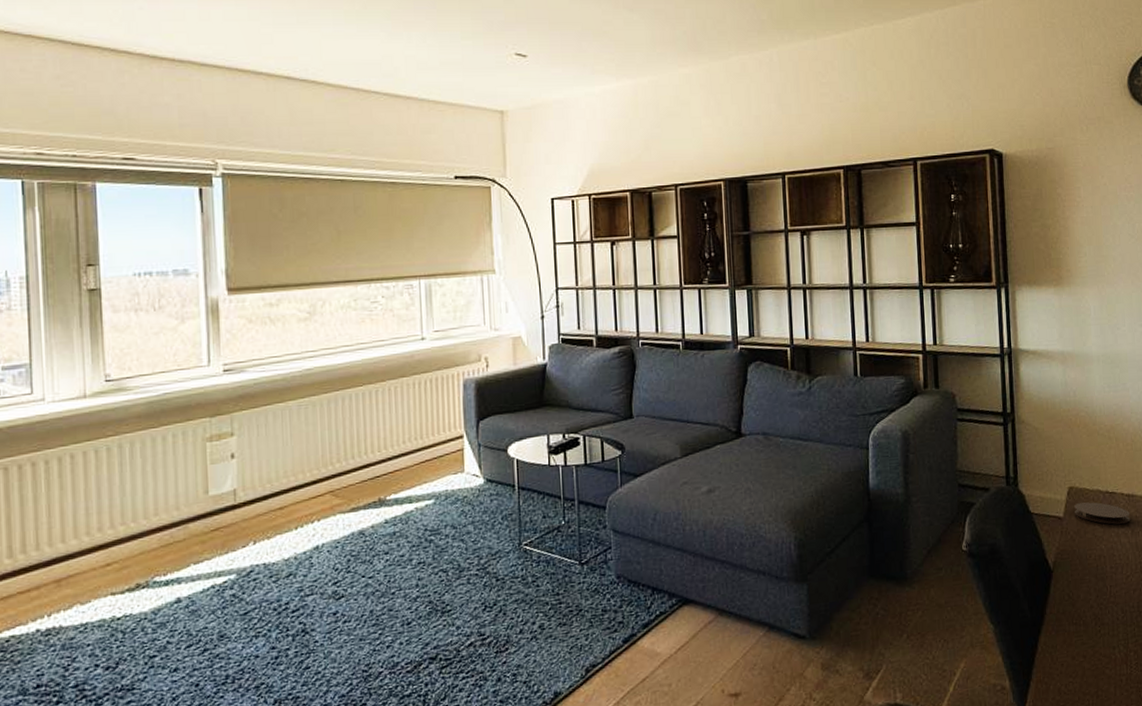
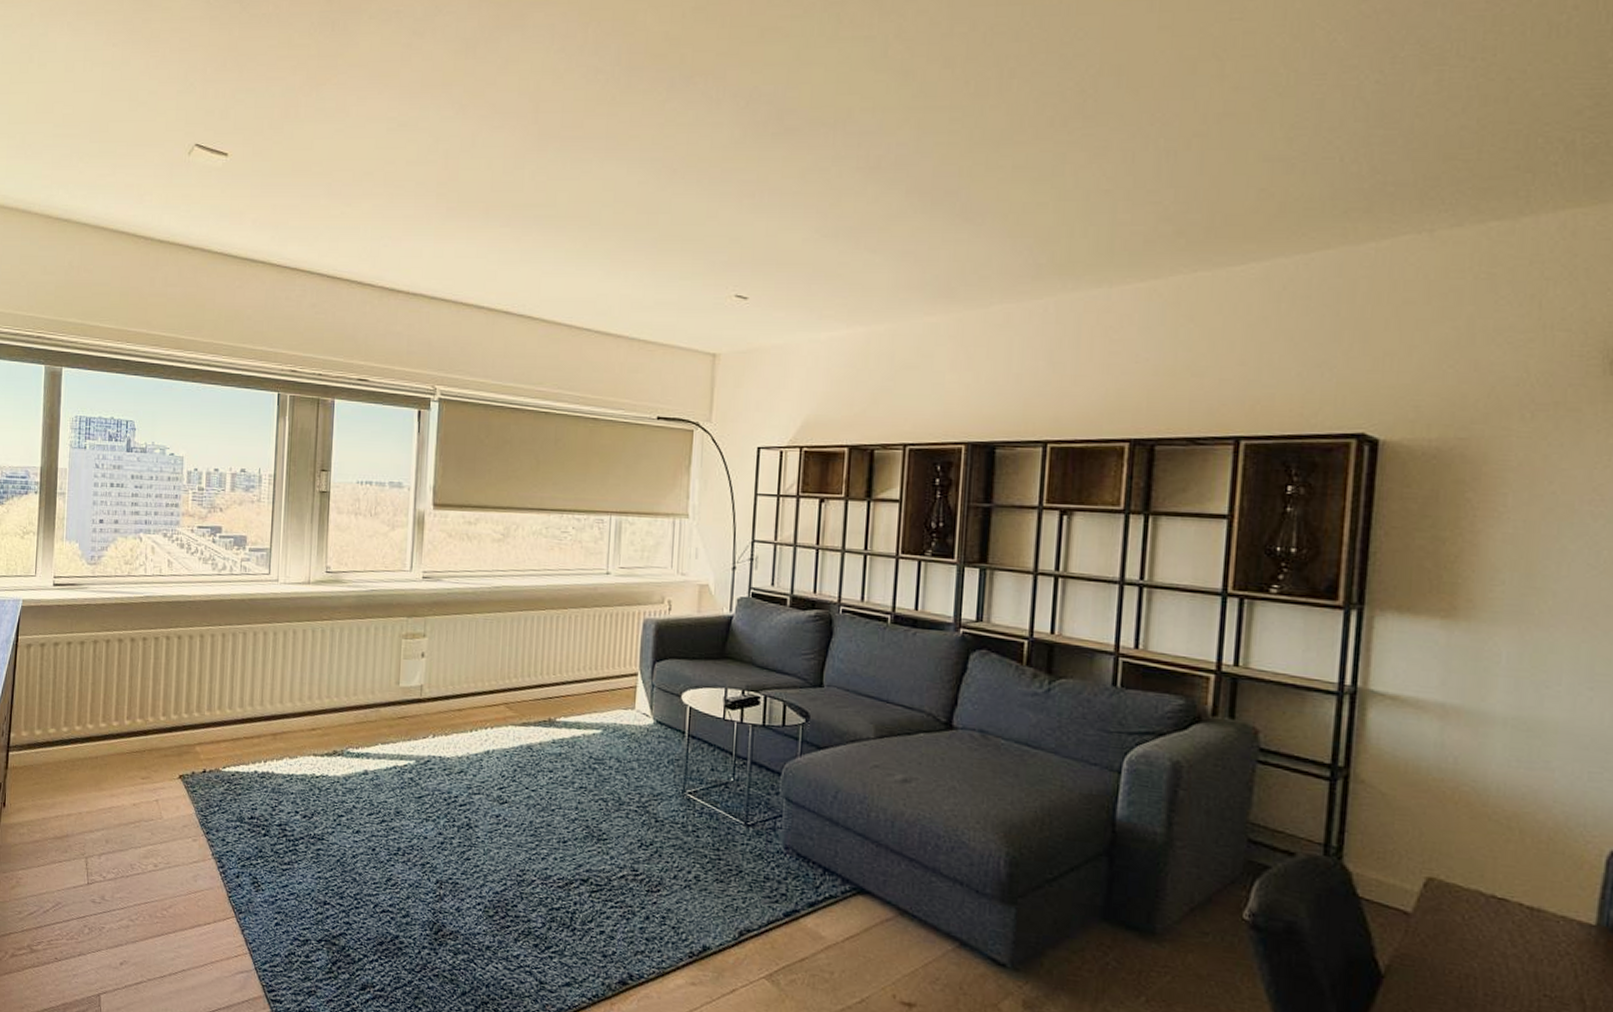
coaster: present [1074,502,1131,525] -> none [1432,900,1531,944]

